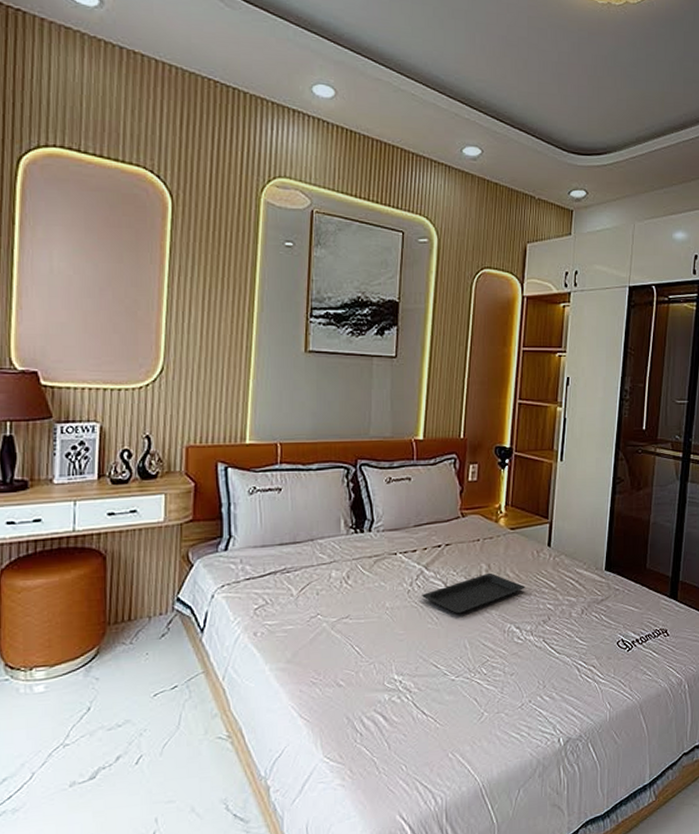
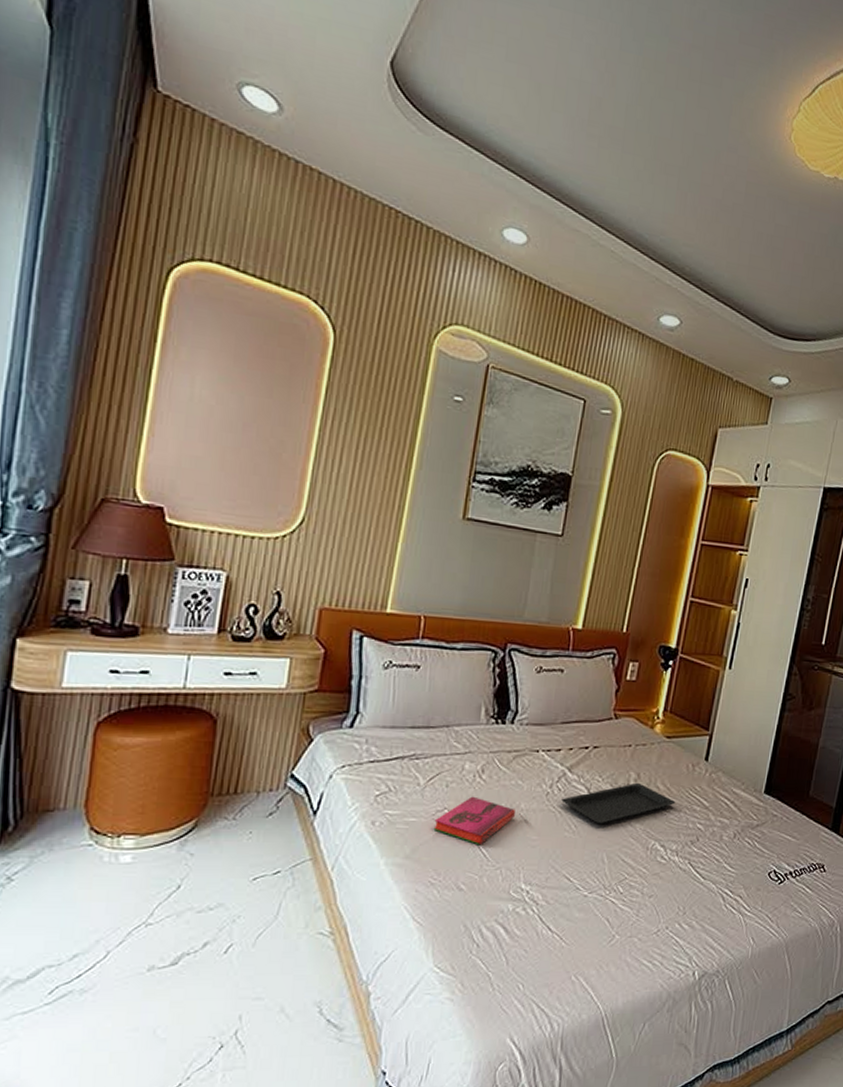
hardback book: none [309,600,383,645] -> present [433,796,516,846]

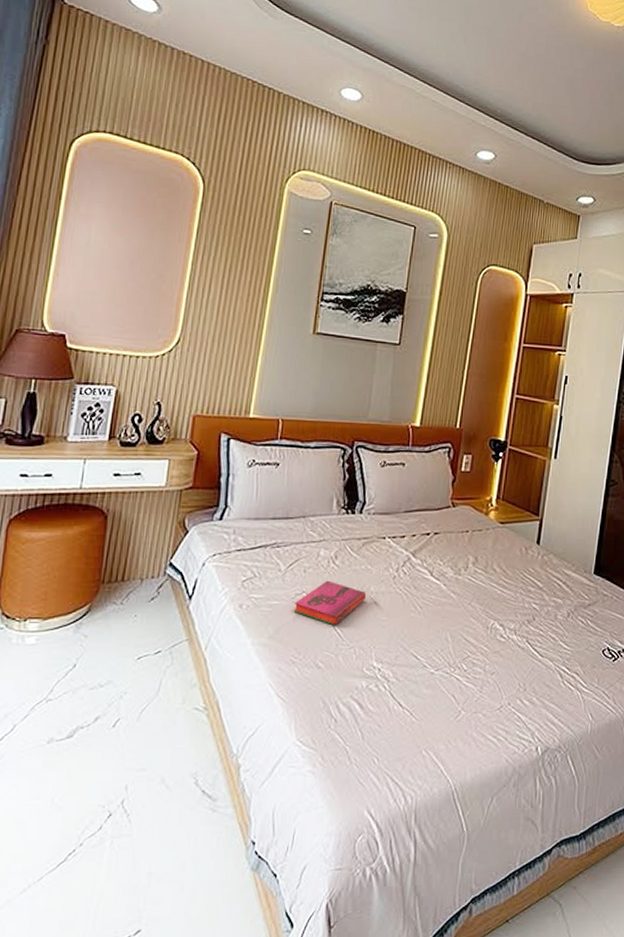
serving tray: present [561,782,676,825] -> none [407,565,512,605]

